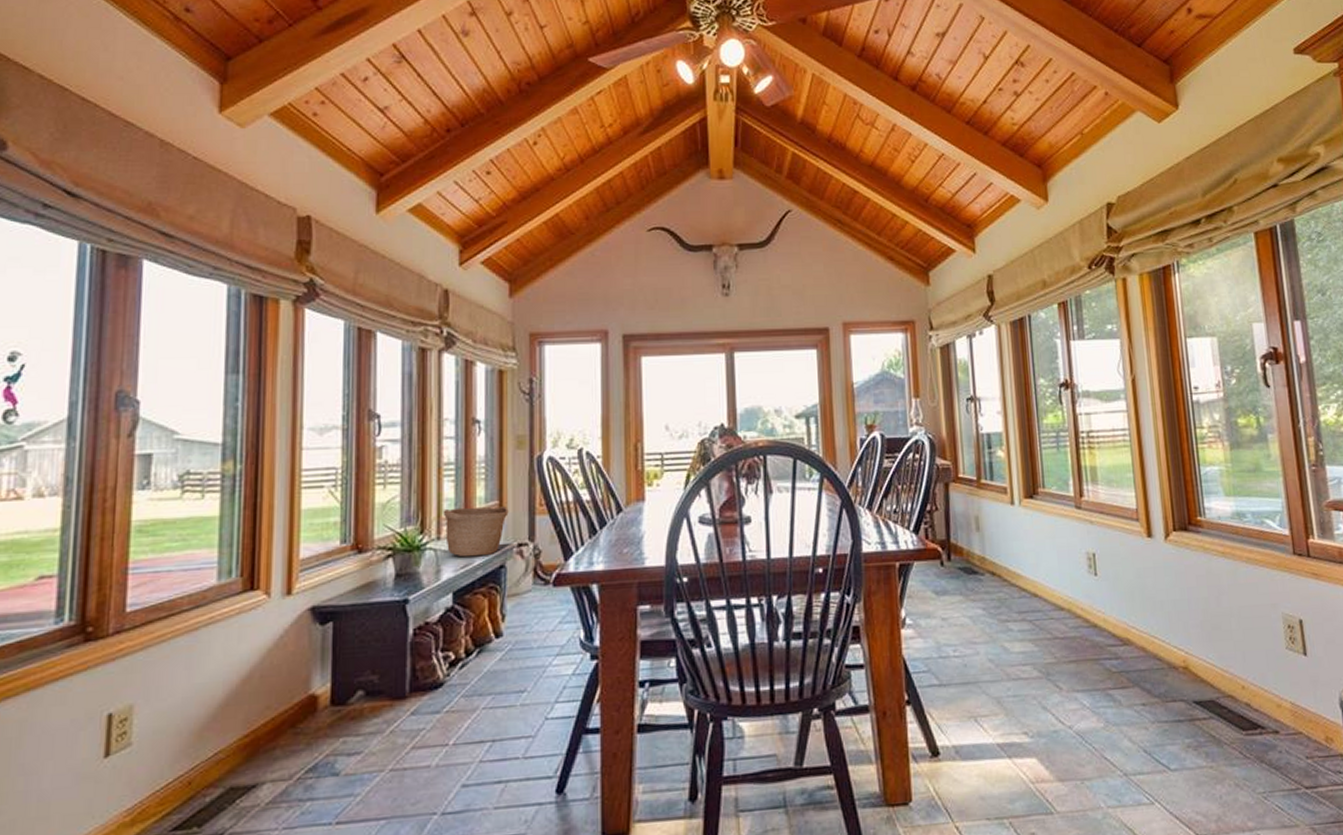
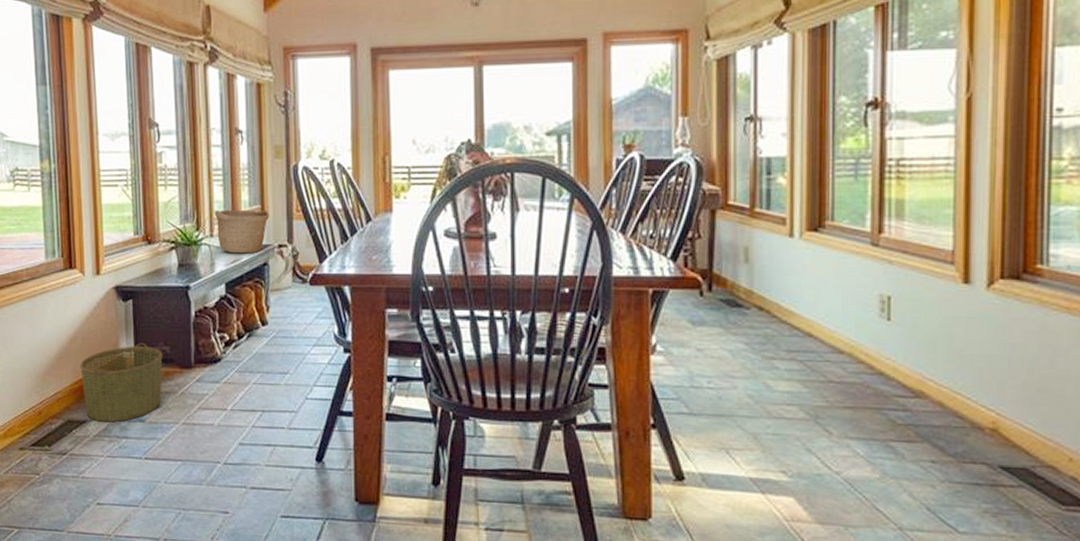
basket: none [253,673,369,784] -> present [79,342,163,423]

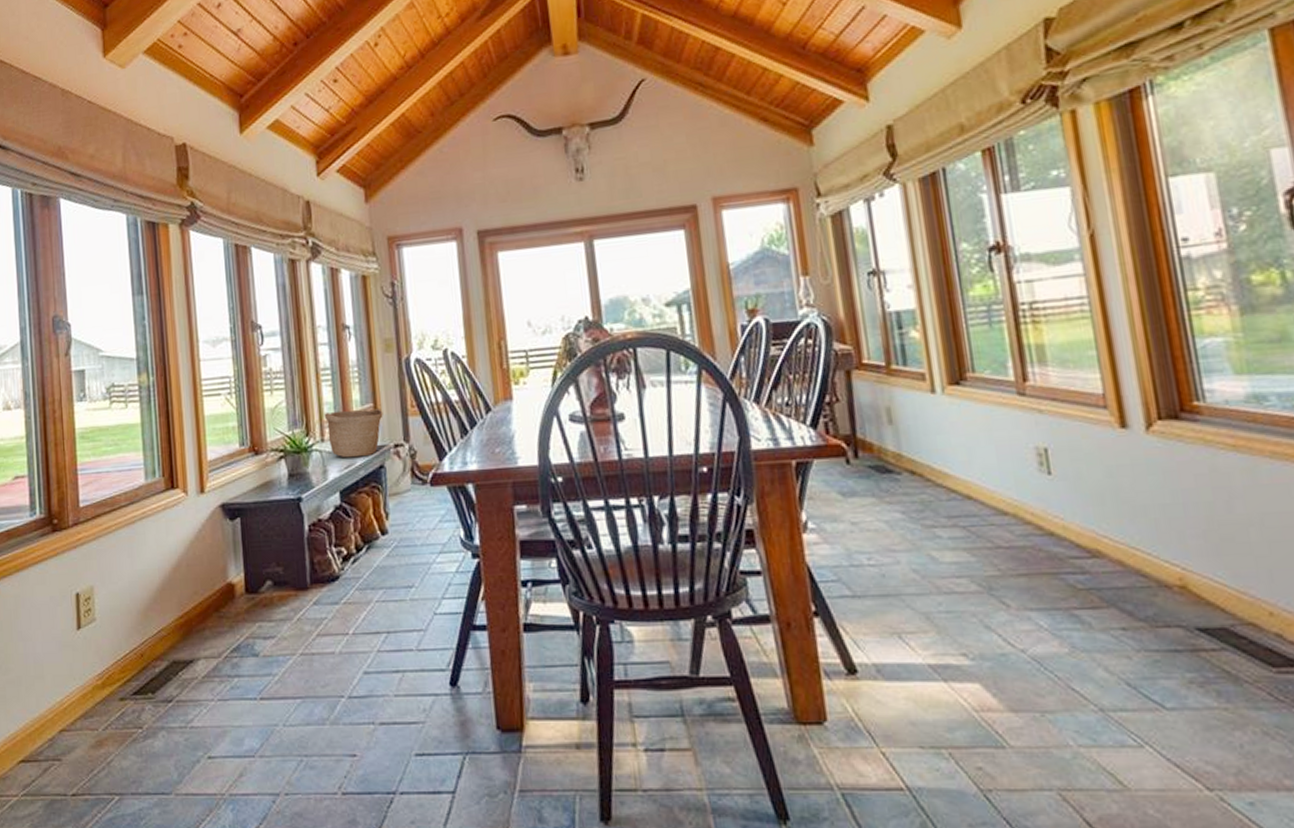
basket: present [79,342,163,423] -> none [184,565,276,660]

